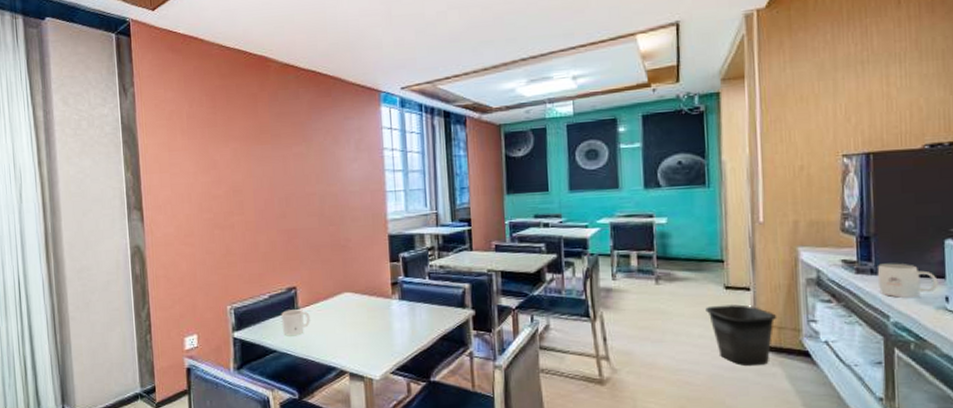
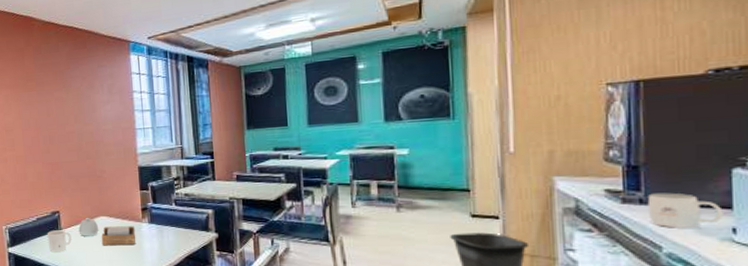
sugar bowl: none [318,293,343,316] -> present [78,217,99,236]
napkin holder: none [344,303,385,327] -> present [101,226,136,246]

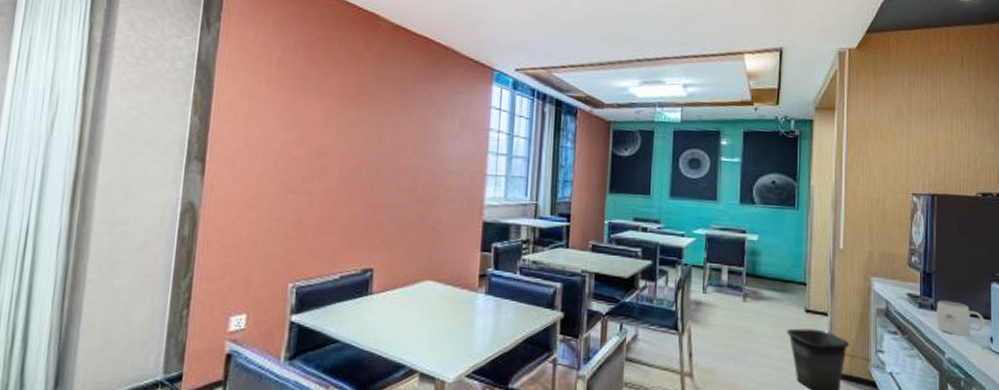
mug: present [47,230,72,253] -> none [350,294,384,326]
sugar bowl: present [78,217,99,236] -> none [395,280,423,306]
napkin holder: present [101,226,136,246] -> none [422,294,468,322]

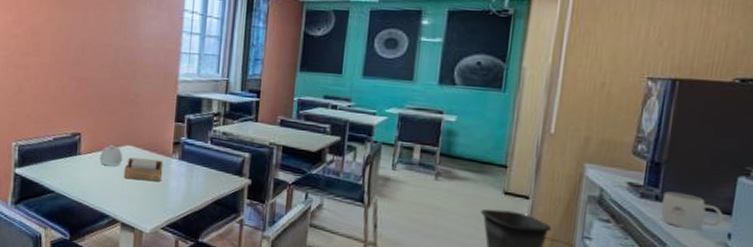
sugar bowl: none [395,280,423,306] -> present [99,144,123,167]
napkin holder: none [422,294,468,322] -> present [123,157,164,182]

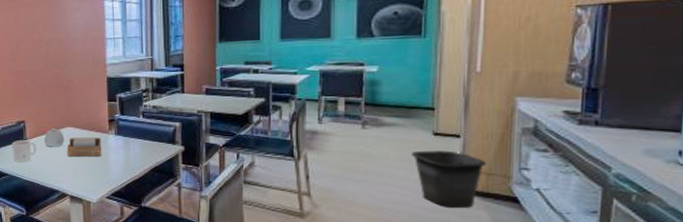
mug: none [62,154,91,181] -> present [11,140,37,163]
mug: present [661,191,724,231] -> none [601,115,672,151]

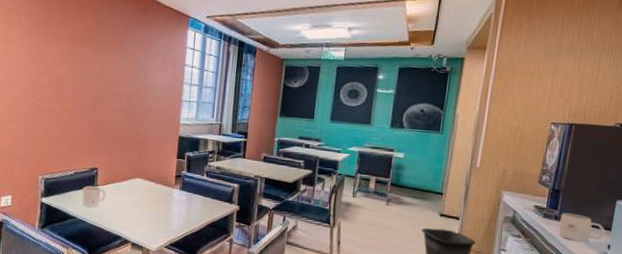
sugar bowl: present [44,127,65,147] -> none [113,177,134,196]
napkin holder: present [66,137,102,157] -> none [133,188,167,209]
mug: none [601,115,672,151] -> present [558,212,605,243]

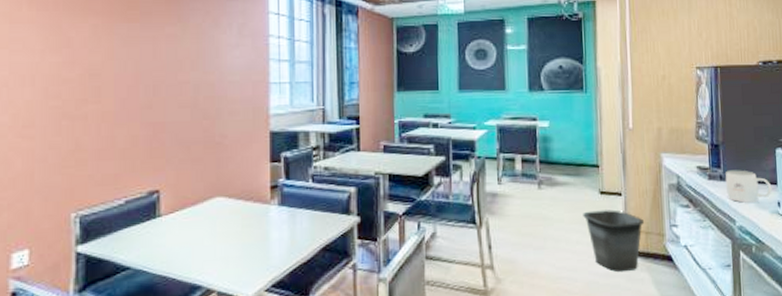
mug: present [82,186,106,208] -> none [138,217,174,250]

